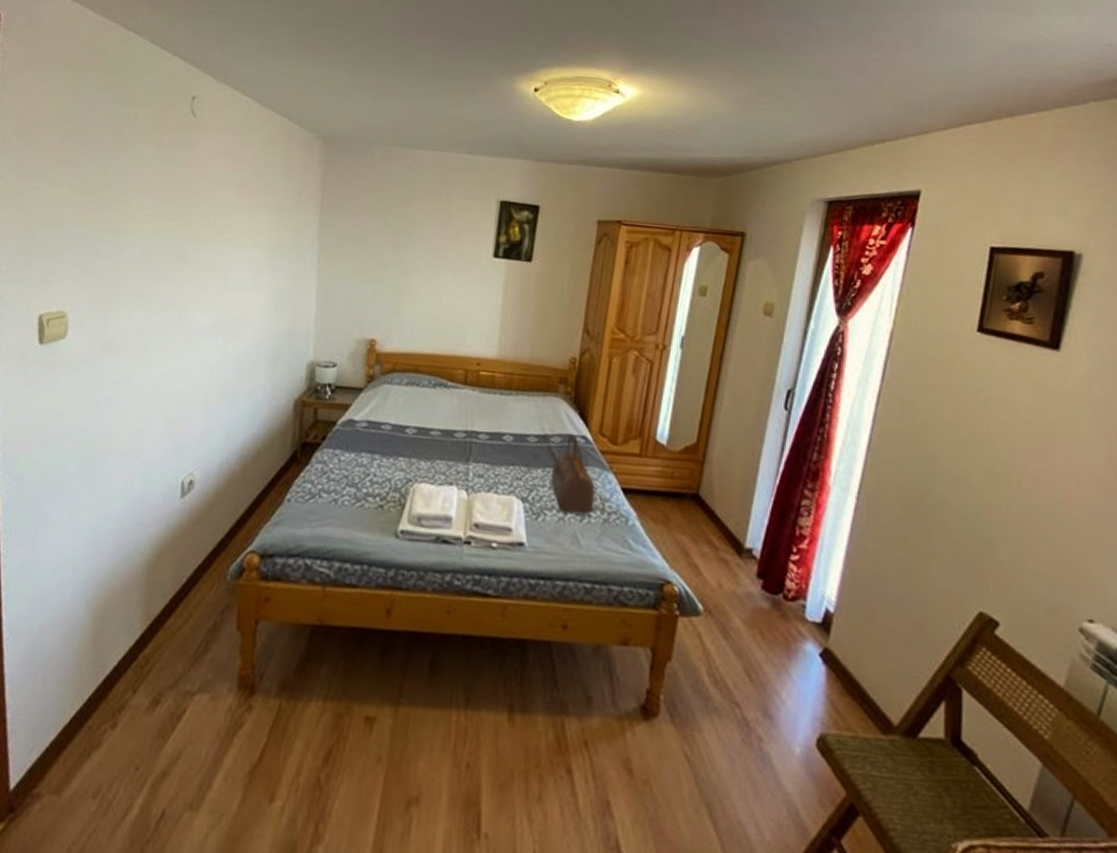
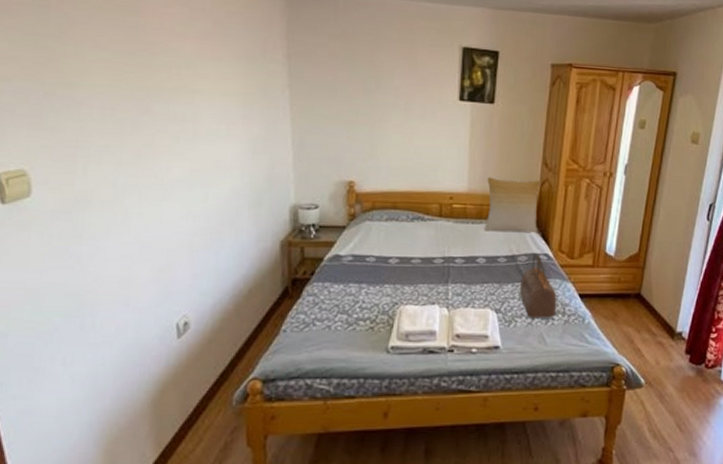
pillow: none [513,342,582,411] -> present [484,177,541,233]

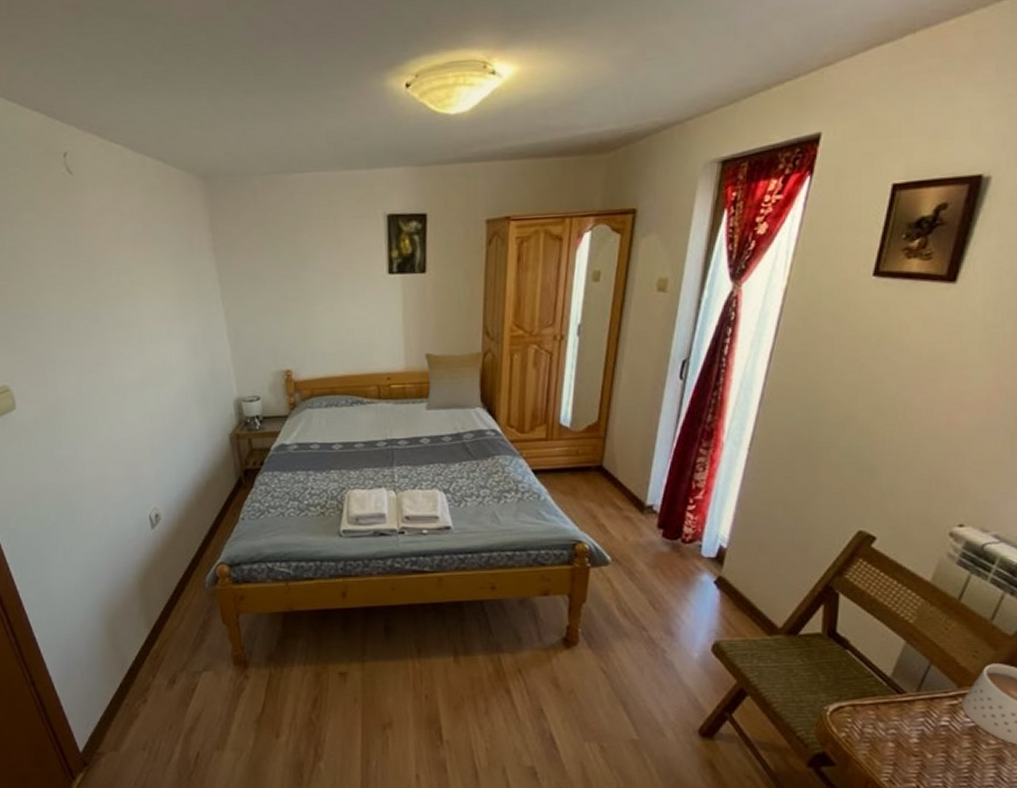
handbag: present [519,253,557,318] -> none [467,430,509,497]

